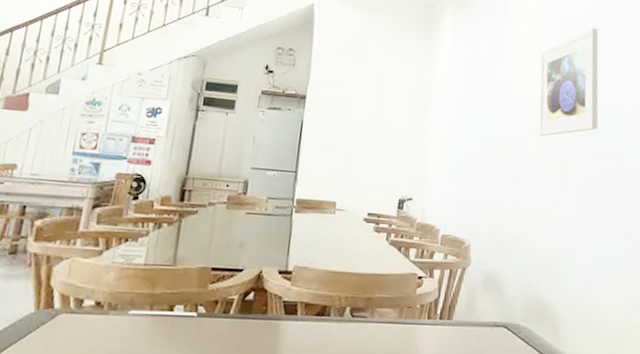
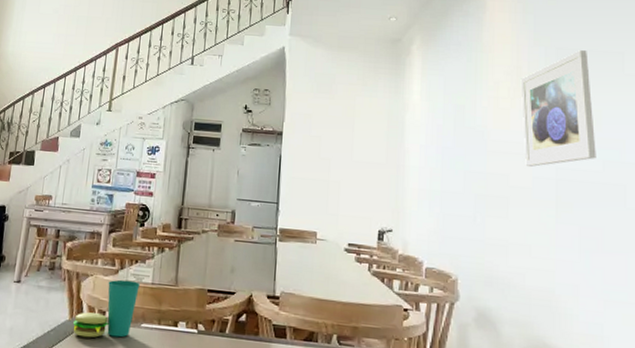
cup: none [39,261,129,332] -> present [73,279,140,338]

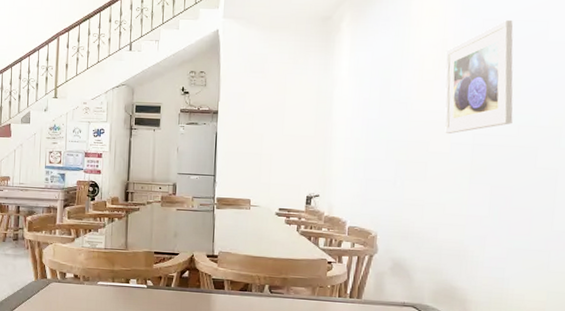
cup: present [73,279,140,338] -> none [39,246,94,295]

